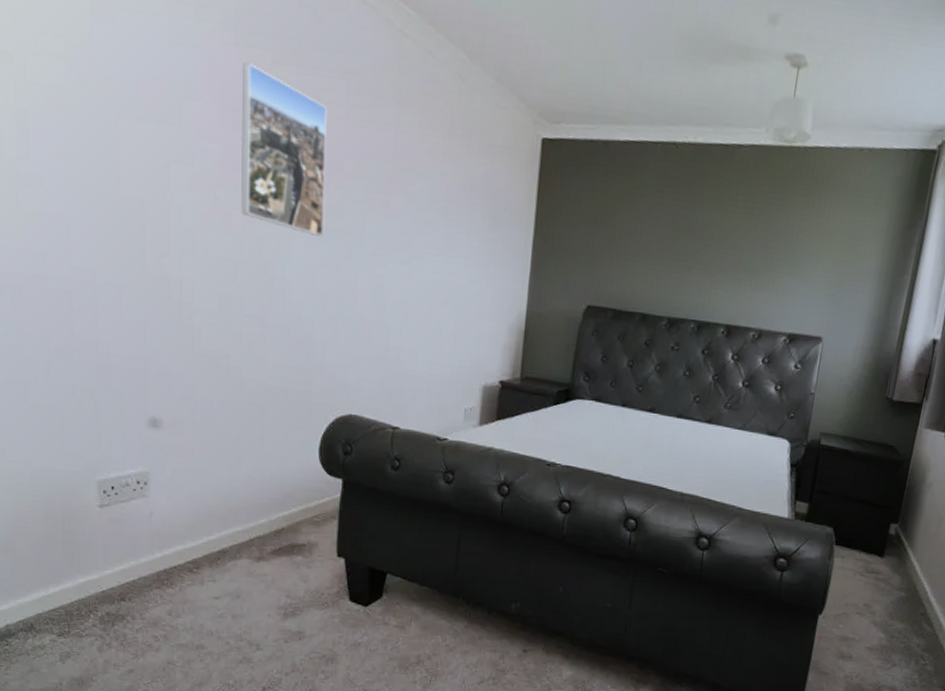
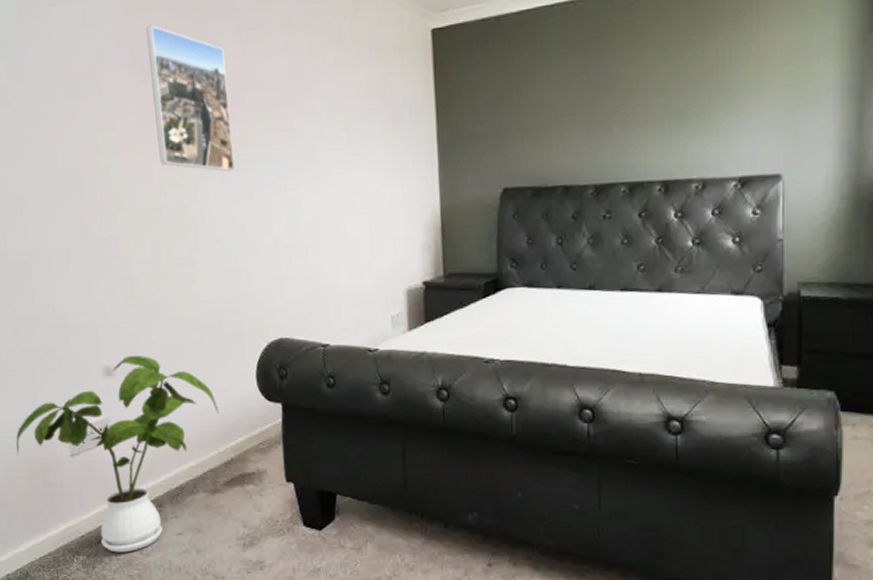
house plant: none [33,409,275,612] -> present [16,355,220,553]

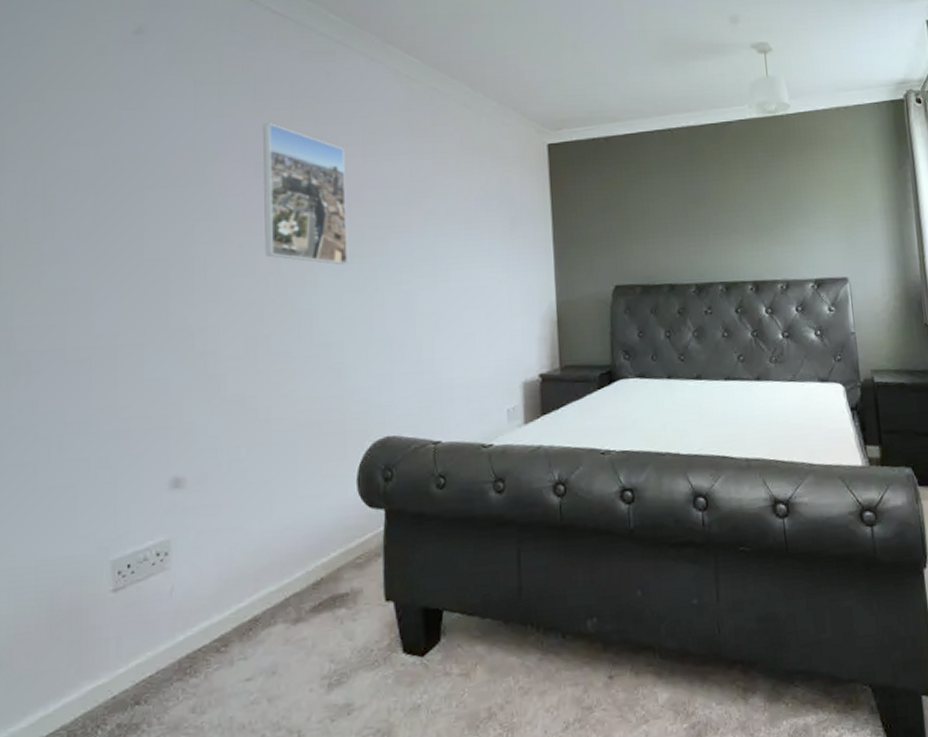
house plant: present [16,355,220,553] -> none [36,461,311,715]

